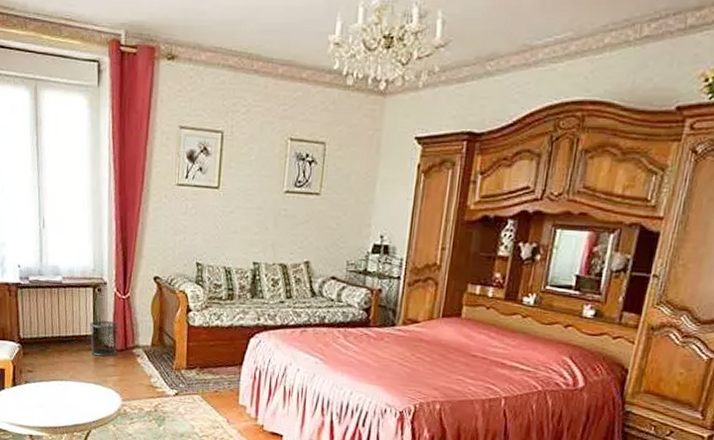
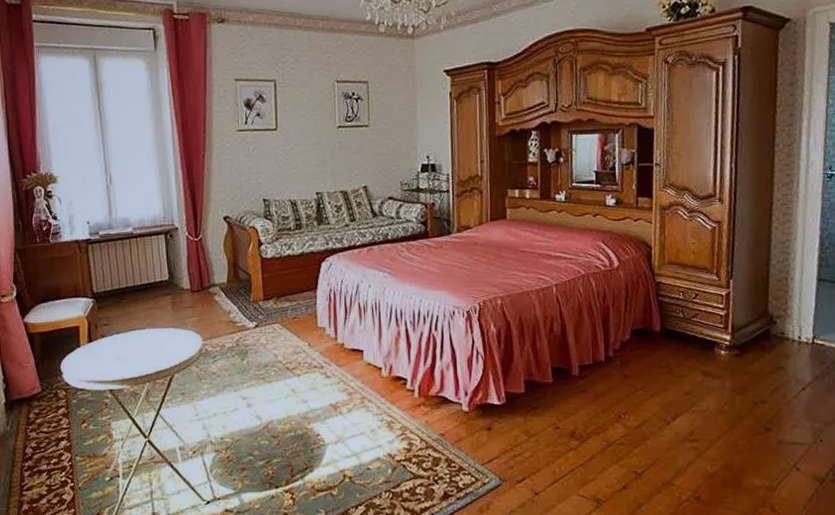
waste bin: present [89,320,119,357] -> none [164,264,194,300]

